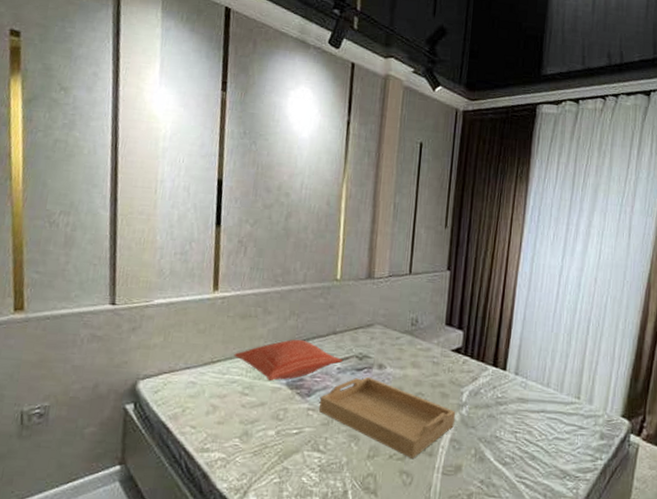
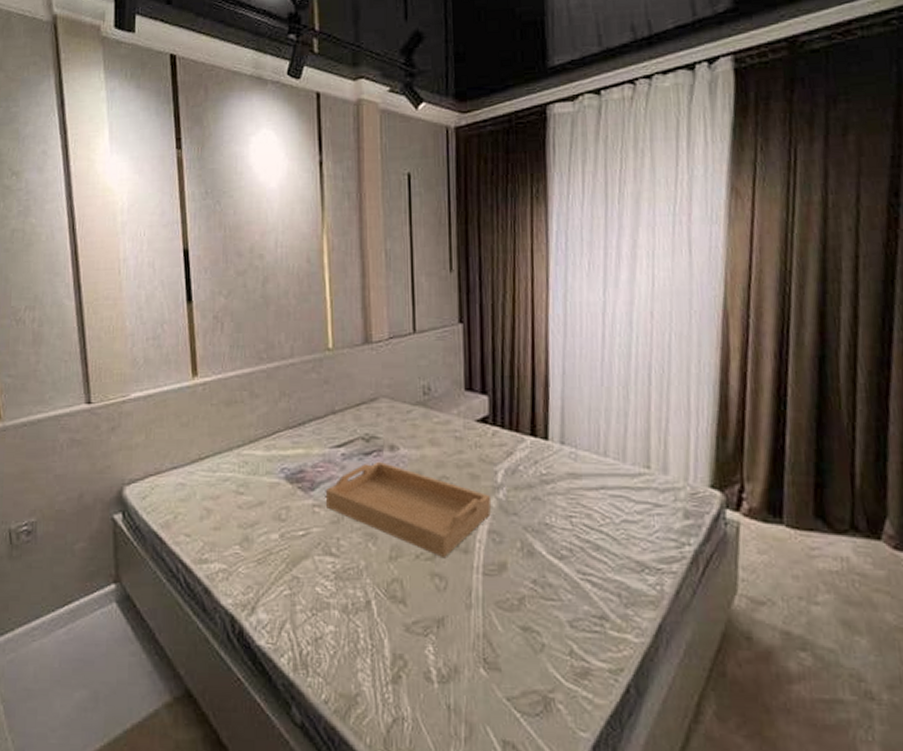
pillow: present [233,339,343,381] -> none [223,423,346,475]

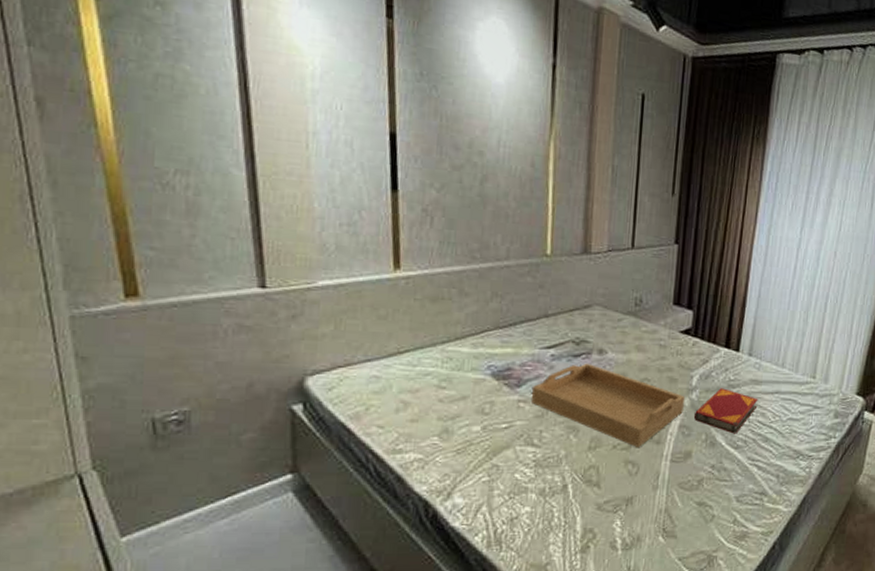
hardback book: none [505,484,581,541] -> present [694,388,758,434]

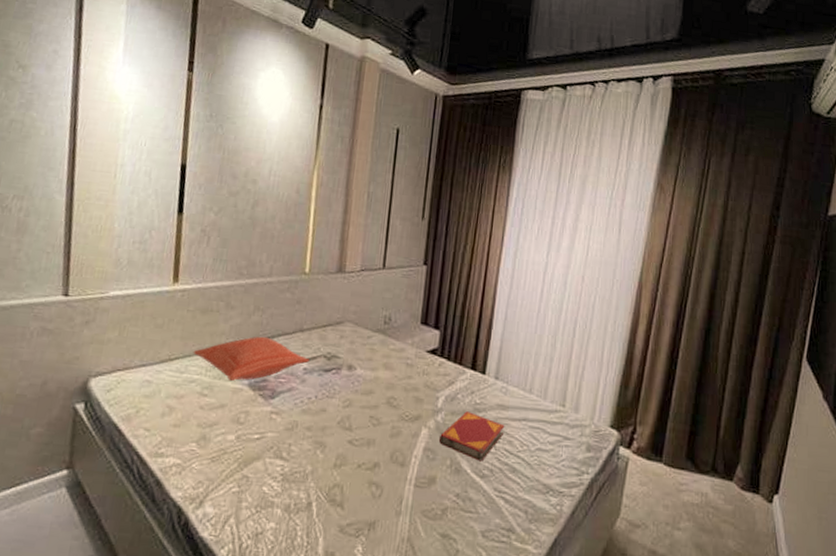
pillow: none [425,323,557,371] -> present [193,336,309,381]
serving tray: present [531,363,686,449] -> none [283,378,431,470]

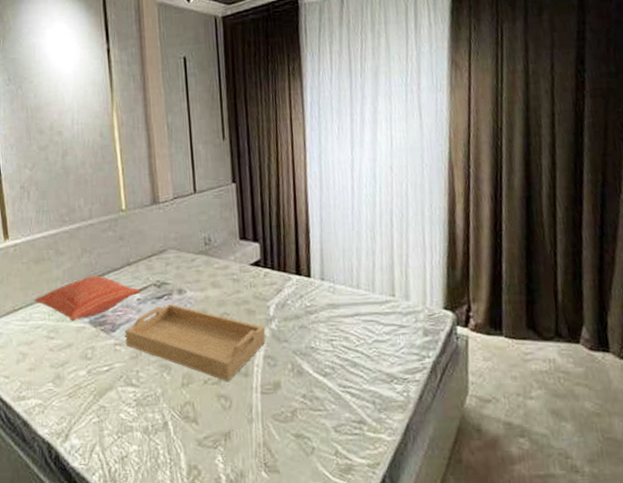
serving tray: none [283,378,431,470] -> present [124,303,266,382]
hardback book: present [439,411,505,462] -> none [277,315,339,361]

